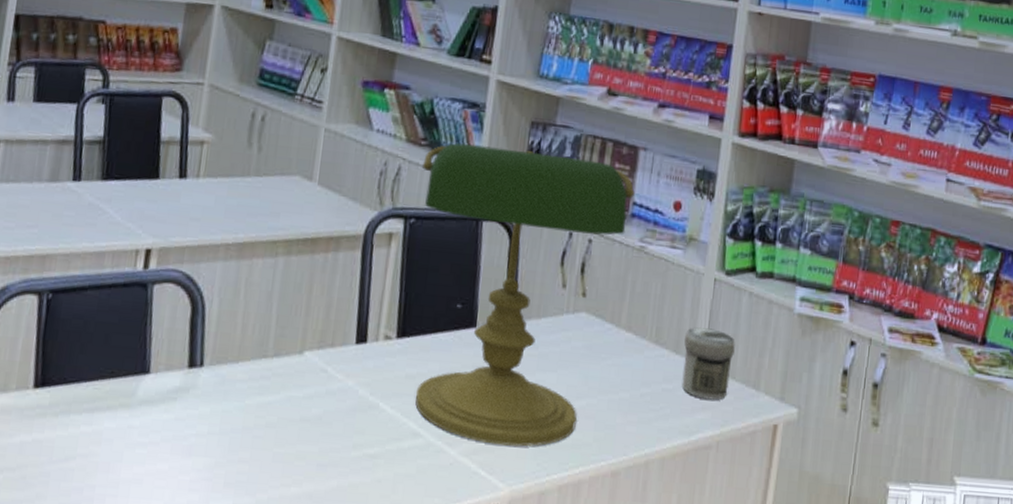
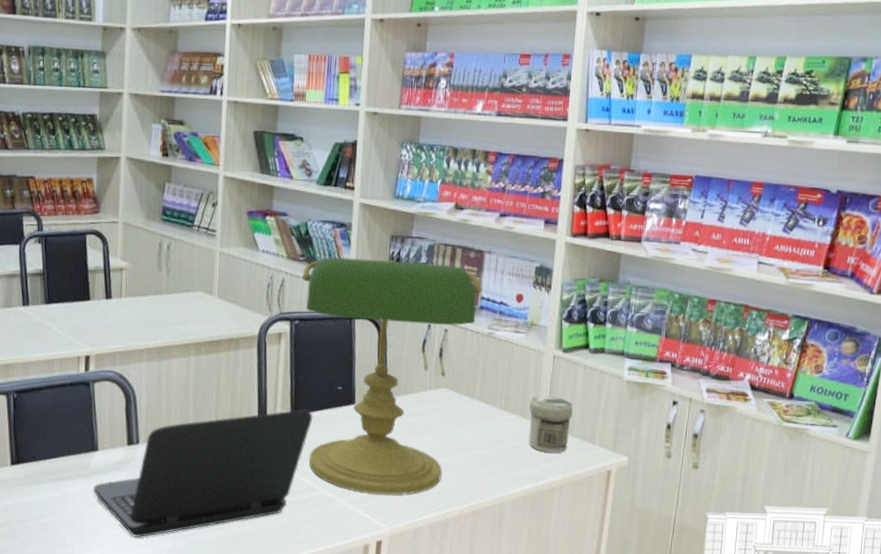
laptop: none [137,330,424,493] -> present [93,409,313,538]

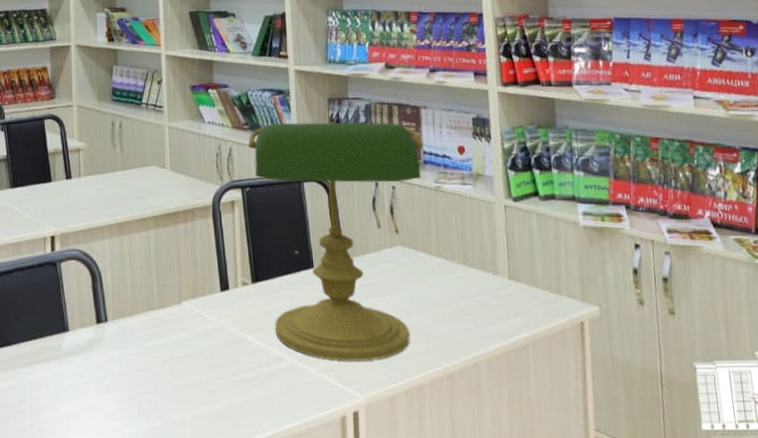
laptop: present [93,409,313,538] -> none [66,276,274,421]
jar: present [528,396,573,453] -> none [488,247,534,307]

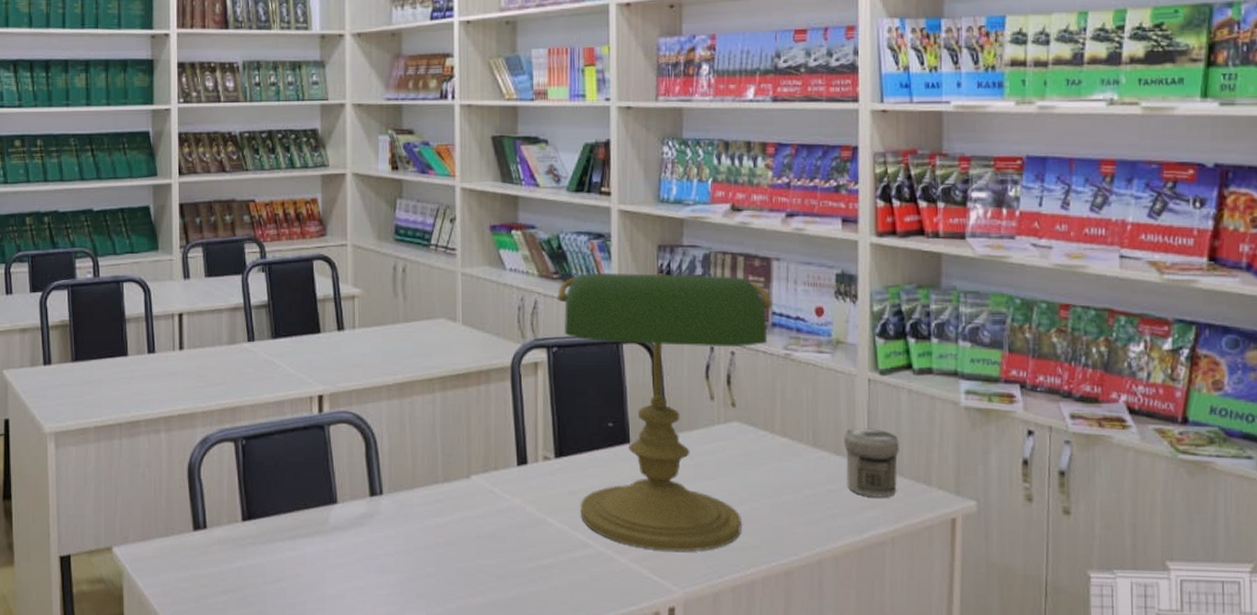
jar: none [488,247,534,307] -> present [844,428,899,498]

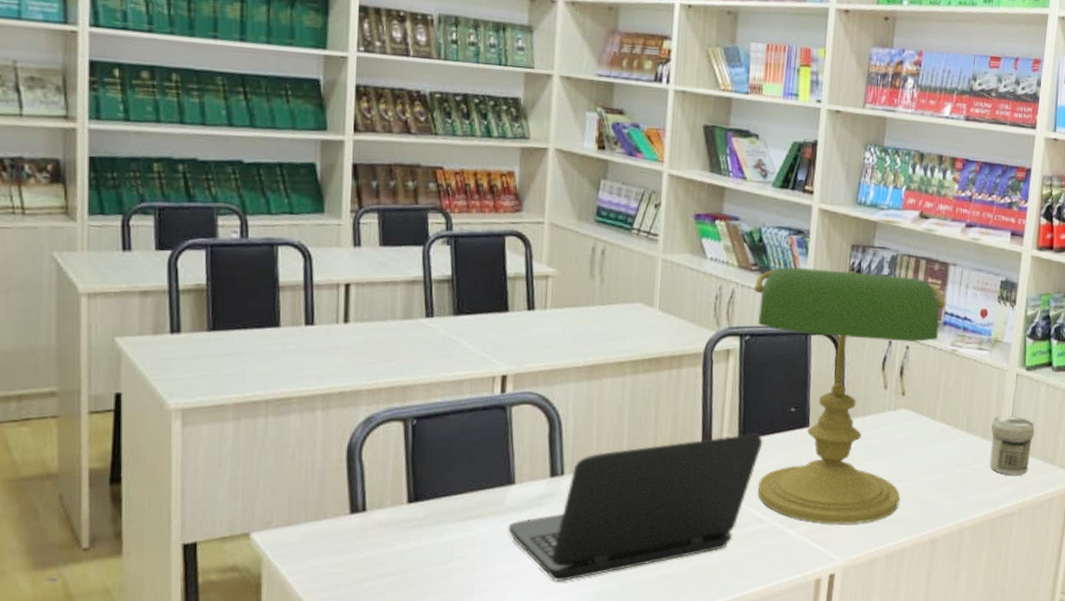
laptop: none [333,450,581,605] -> present [508,433,763,582]

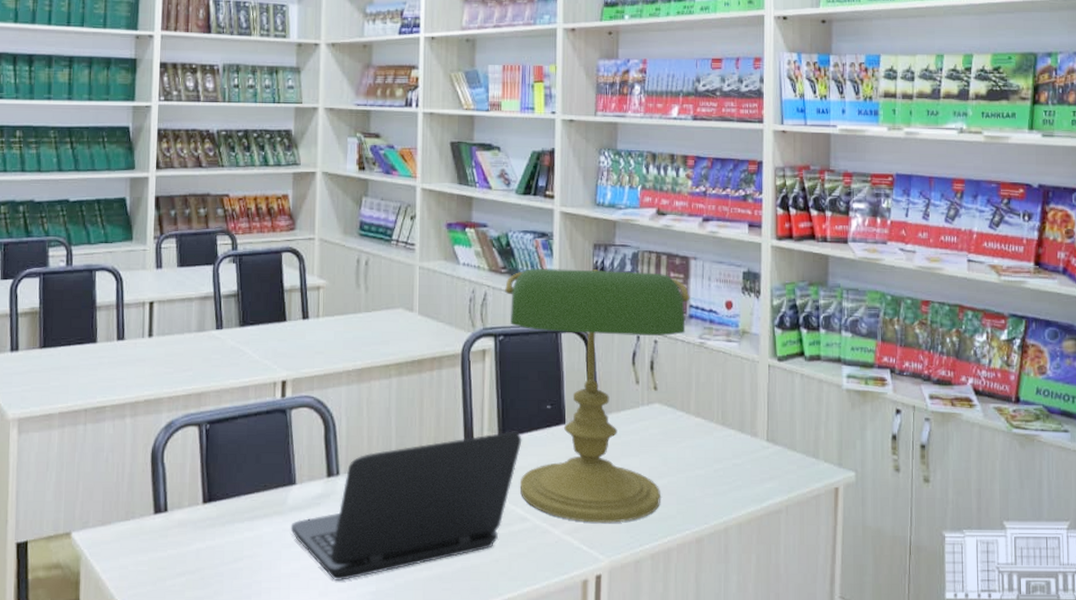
jar: present [989,416,1035,475] -> none [748,408,793,470]

